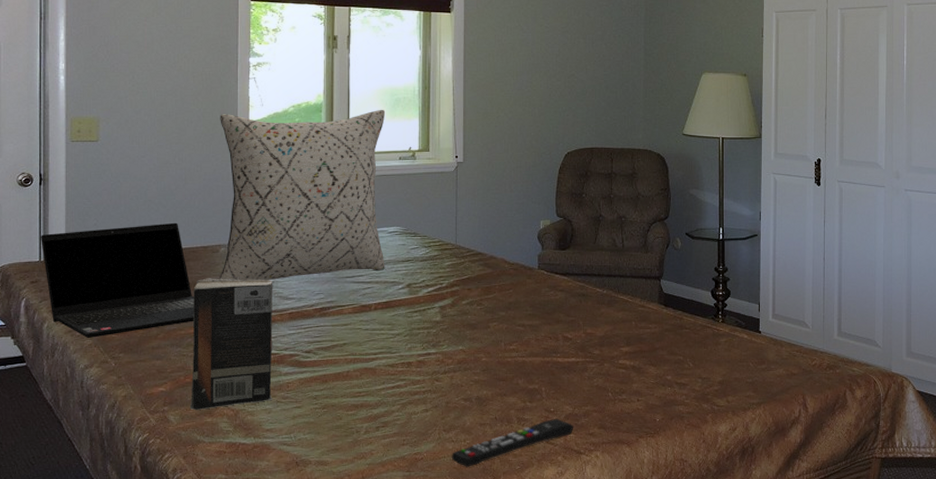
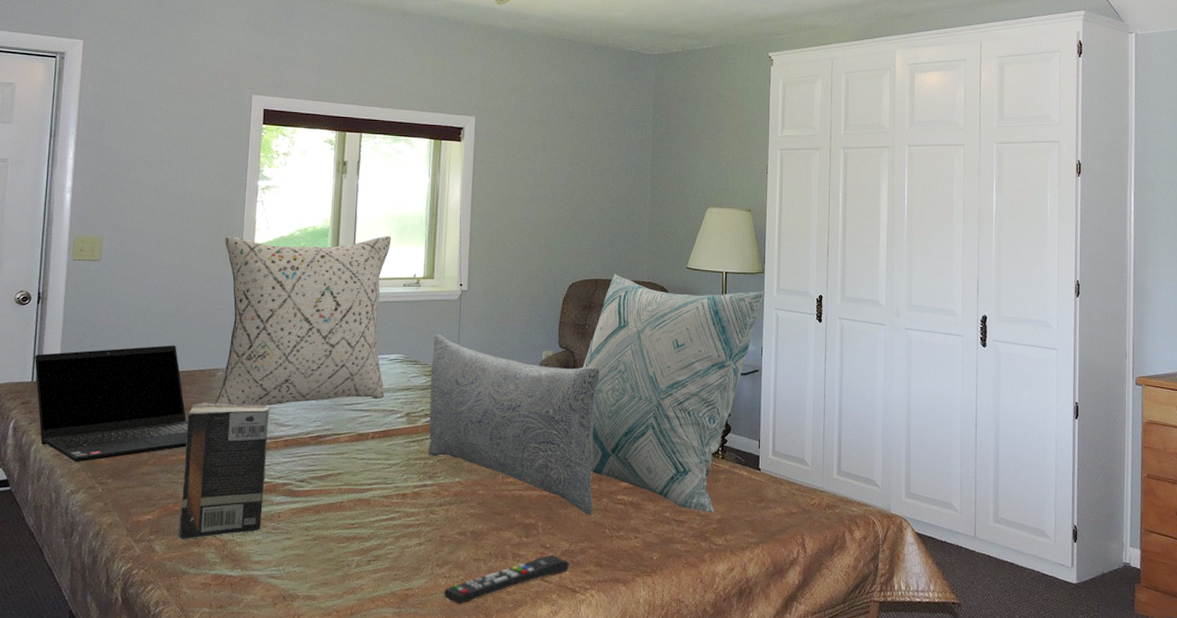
pillow: none [430,205,597,379] -> present [428,333,599,515]
decorative pillow: none [580,142,763,376] -> present [582,274,766,514]

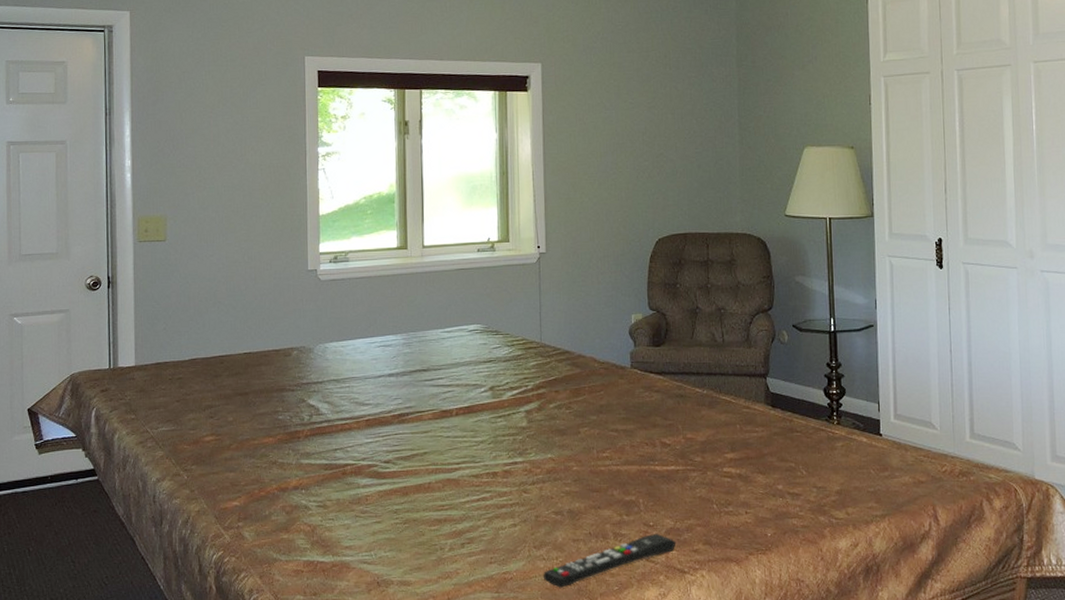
laptop computer: present [34,345,189,462] -> none [110,325,268,449]
book: present [176,402,270,540] -> none [265,383,351,527]
pillow: present [215,235,392,407] -> none [289,198,466,386]
pillow: present [428,333,599,515] -> none [512,300,698,490]
decorative pillow: present [582,274,766,514] -> none [676,226,876,485]

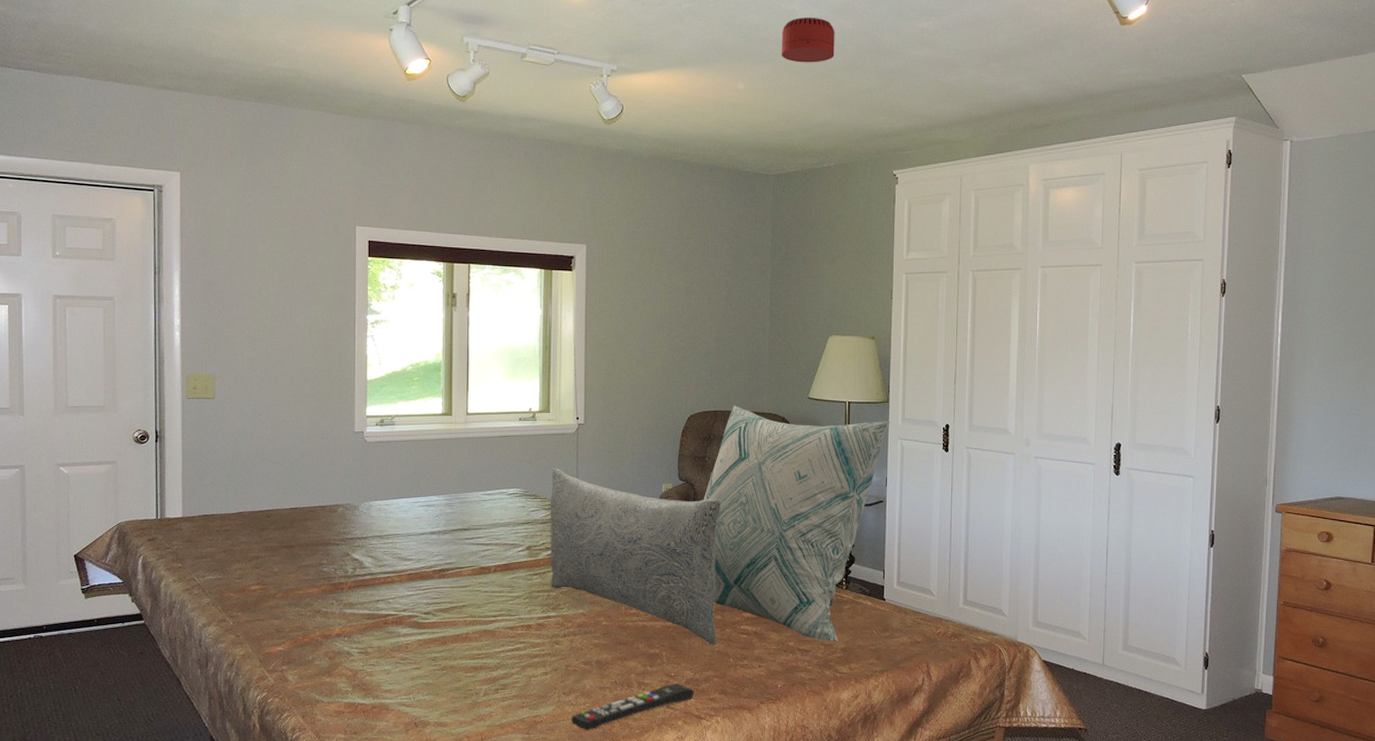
pillow: none [512,300,698,490] -> present [550,467,720,645]
decorative pillow: none [676,226,876,485] -> present [703,405,890,643]

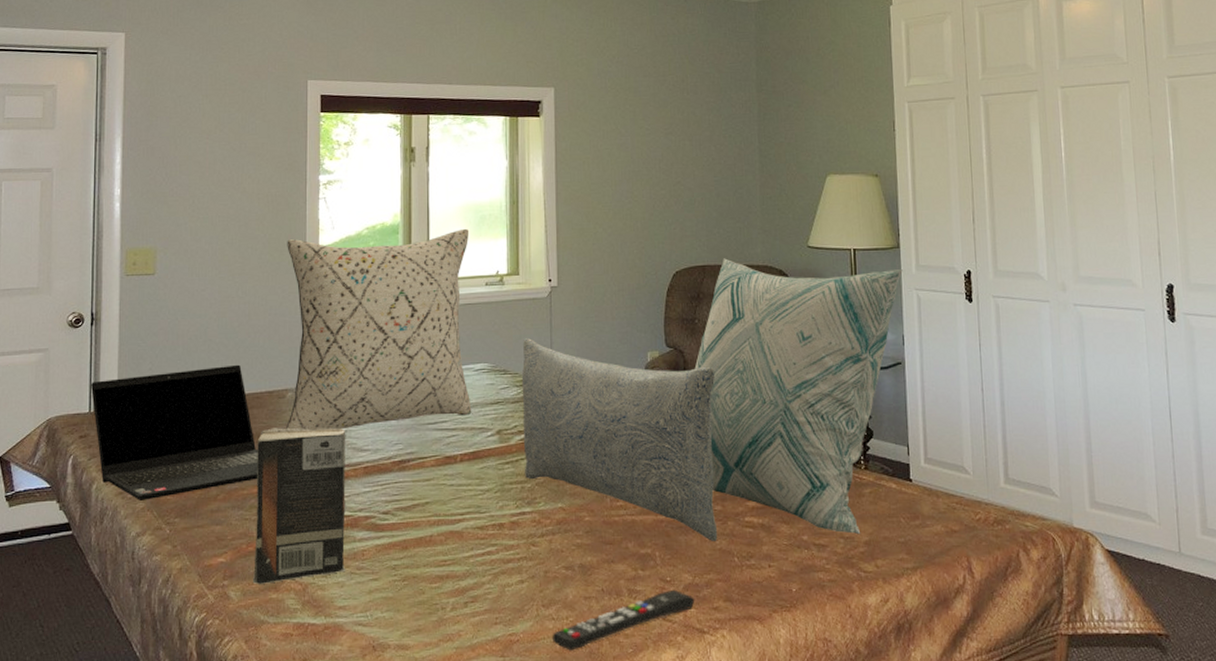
laptop computer: none [158,481,313,596] -> present [91,364,258,501]
book: none [308,538,392,671] -> present [252,427,347,585]
pillow: none [337,369,506,542] -> present [286,228,472,430]

